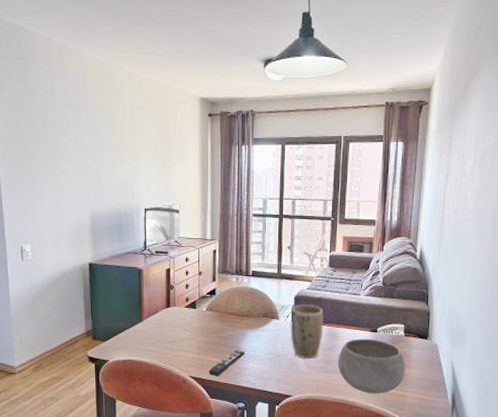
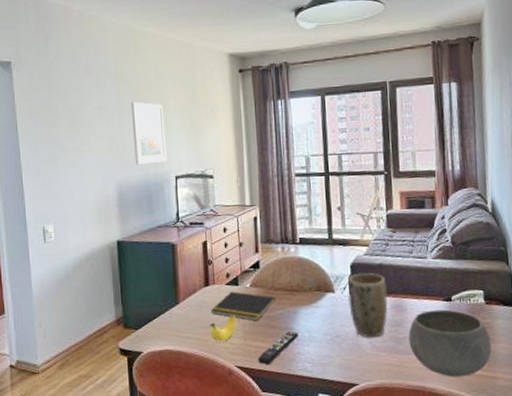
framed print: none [105,136,138,196] -> present [130,102,167,165]
banana: none [169,333,192,355] -> present [210,314,237,342]
notepad: none [170,313,227,339] -> present [210,291,275,321]

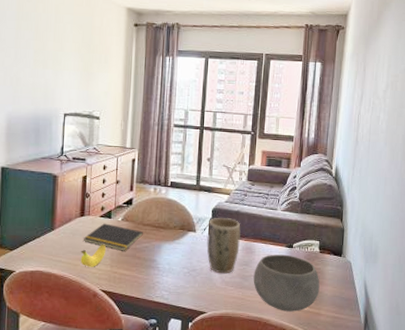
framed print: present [130,102,167,165] -> none [27,39,60,100]
remote control: present [258,331,298,365] -> none [121,262,160,291]

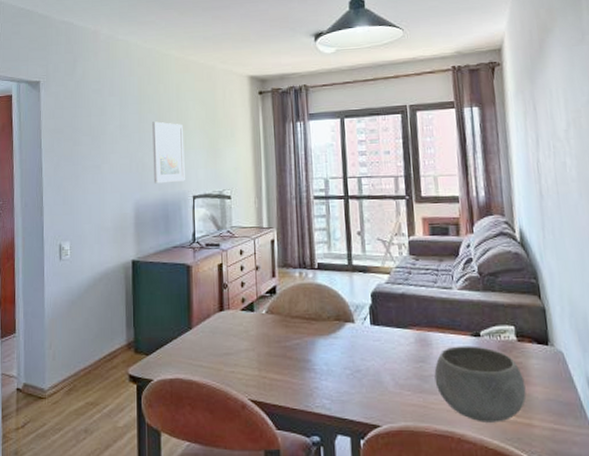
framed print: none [27,39,60,100] -> present [151,121,185,184]
banana: present [80,244,106,267] -> none [223,342,251,372]
notepad: present [83,223,143,251] -> none [224,318,292,350]
plant pot: present [206,217,241,274] -> none [368,302,412,374]

